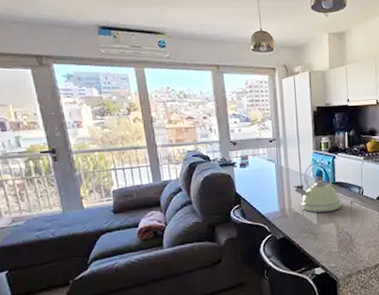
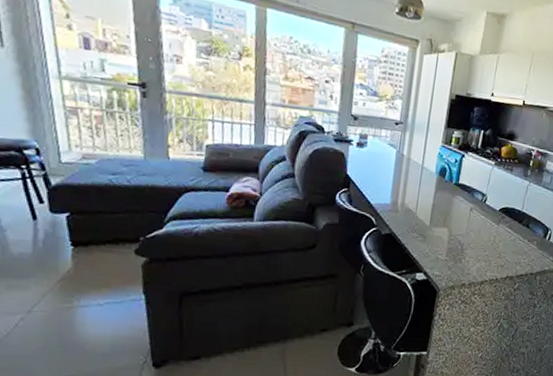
kettle: present [294,161,342,213] -> none [411,156,461,216]

